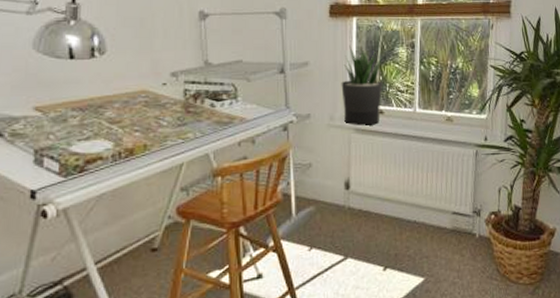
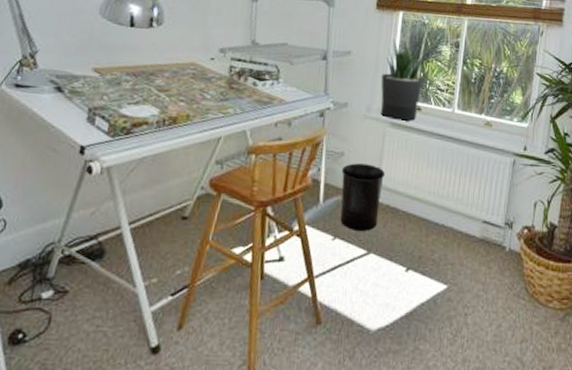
waste bin: none [311,172,354,238] -> present [340,163,385,231]

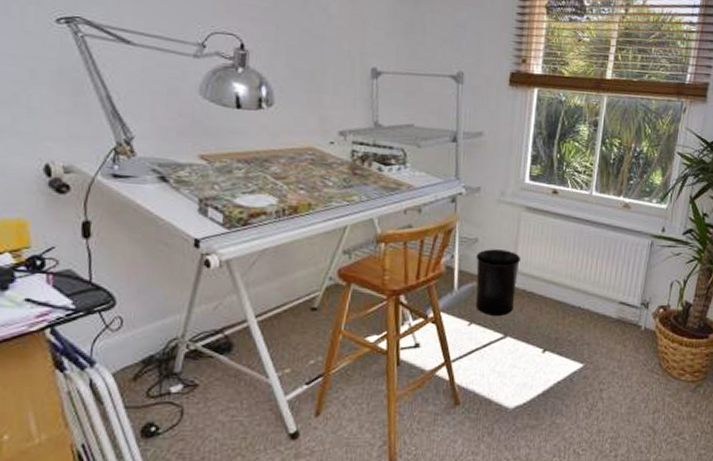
planter: present [381,39,425,121] -> none [515,118,562,205]

